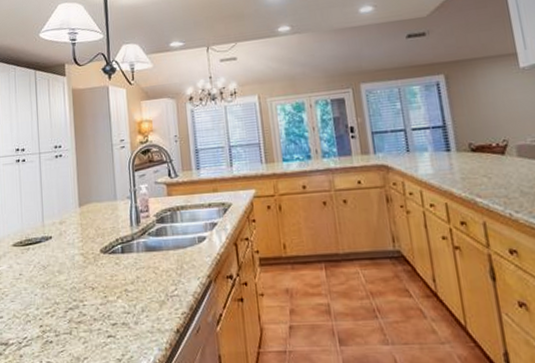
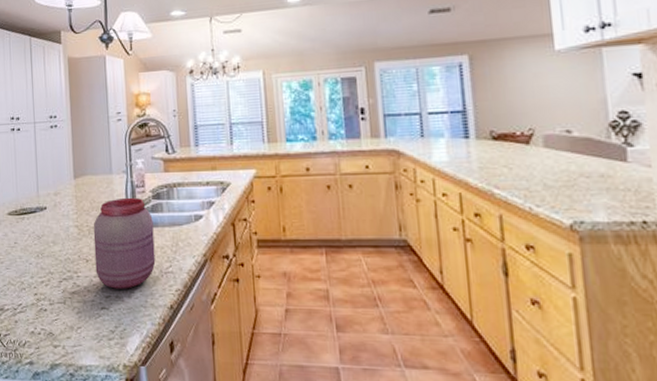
jar: none [98,222,161,316] -> present [93,197,156,289]

